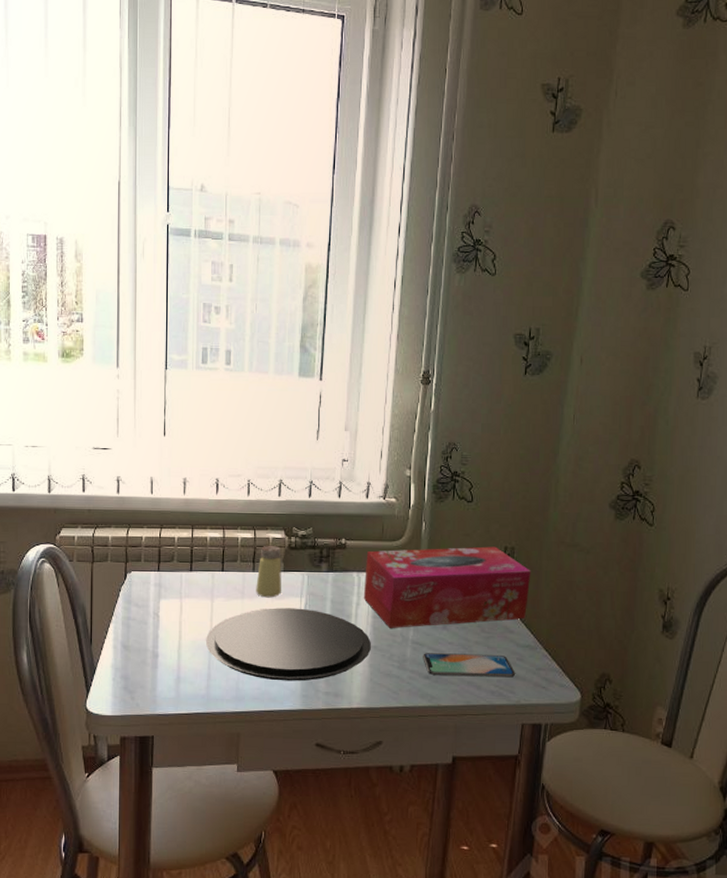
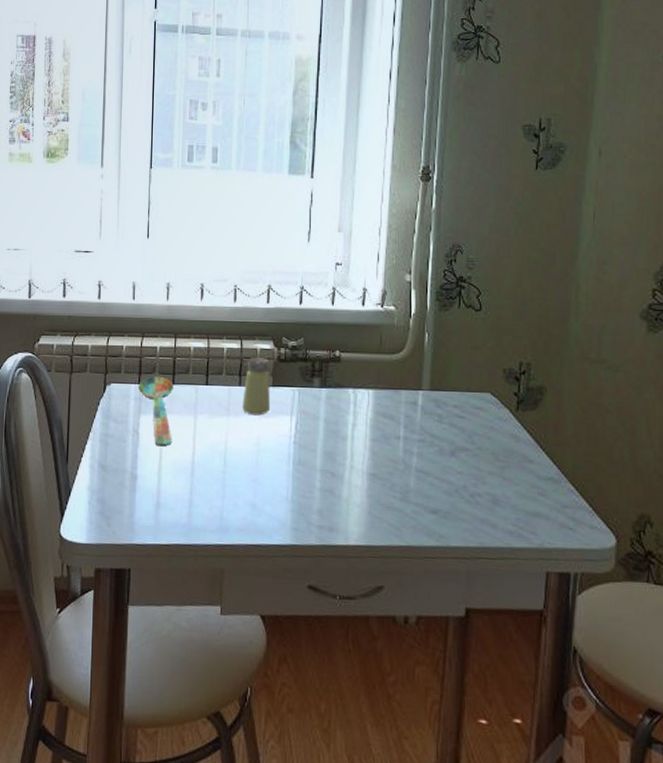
spoon: none [158,564,191,626] -> present [138,376,174,445]
plate: present [206,608,371,681] -> none [188,427,369,512]
tissue box: present [363,546,531,628] -> none [360,361,551,454]
smartphone: present [423,653,515,678] -> none [428,483,536,516]

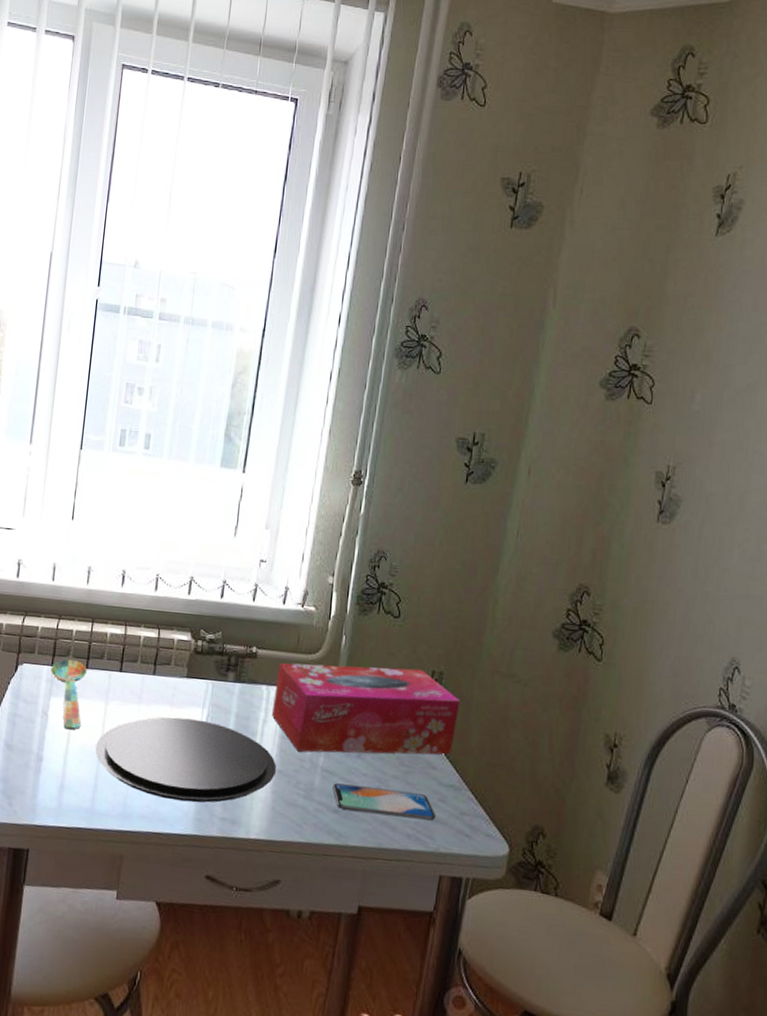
plate: none [188,427,369,512] -> present [95,717,276,803]
saltshaker: present [242,356,270,416] -> none [154,647,186,706]
tissue box: none [360,361,551,454] -> present [271,663,461,755]
smartphone: none [428,483,536,516] -> present [332,783,435,821]

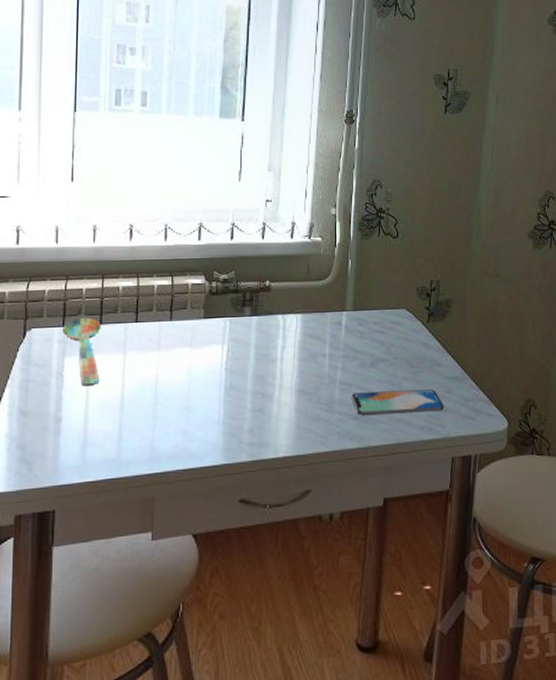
plate: present [95,717,276,803] -> none [117,356,297,436]
tissue box: present [271,663,461,755] -> none [289,280,457,370]

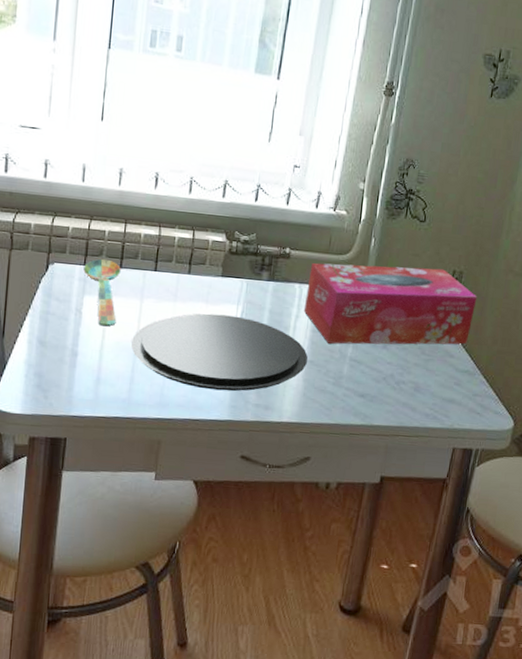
plate: none [117,356,297,436] -> present [131,313,308,392]
tissue box: none [289,280,457,370] -> present [303,263,478,345]
smartphone: present [351,388,444,416] -> none [359,371,451,402]

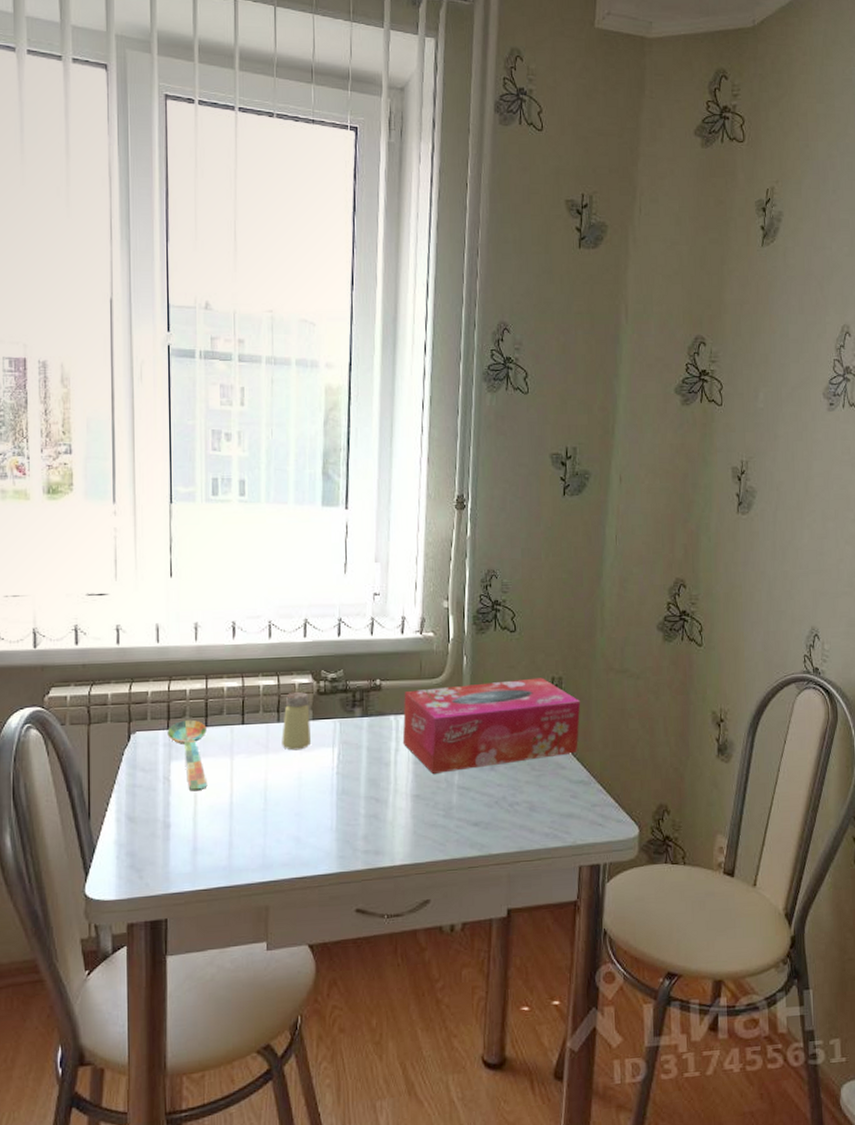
plate: present [131,313,308,392] -> none [226,759,413,843]
saltshaker: none [190,247,221,303] -> present [282,691,311,751]

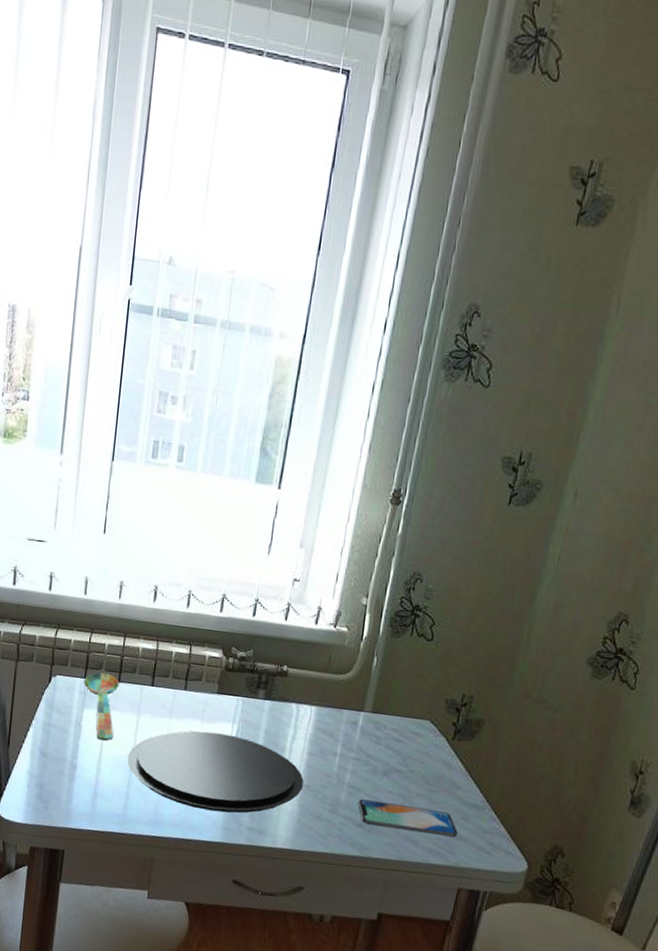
plate: none [226,759,413,843] -> present [127,731,304,813]
saltshaker: present [282,691,311,751] -> none [185,663,217,721]
tissue box: present [402,678,581,774] -> none [300,682,489,776]
smartphone: none [470,793,569,822] -> present [358,799,458,837]

